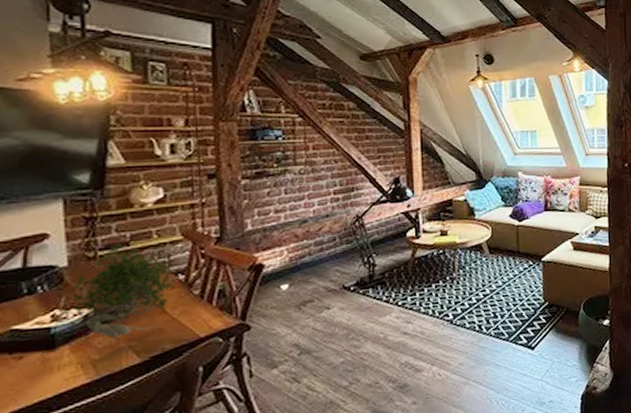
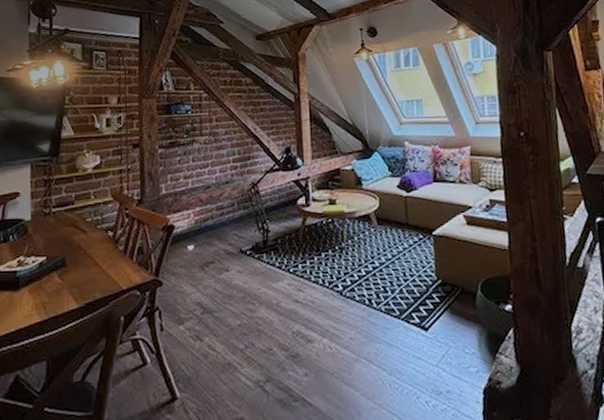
plant: present [64,244,176,344] -> none [26,203,106,289]

